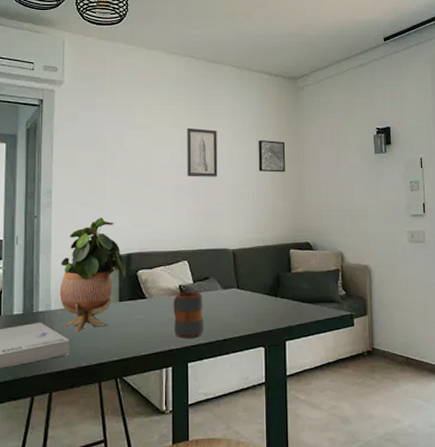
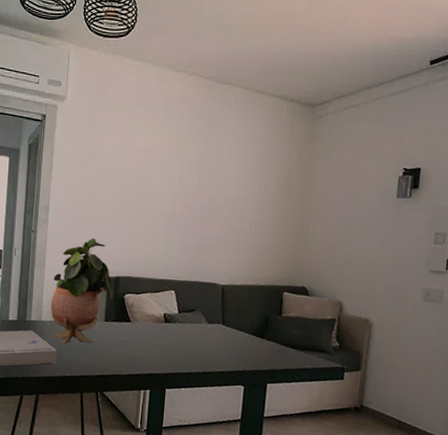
mug: present [173,291,205,338] -> none [155,320,187,366]
wall art: present [187,127,218,177] -> none [183,153,219,208]
wall art: present [258,140,286,173] -> none [259,173,293,210]

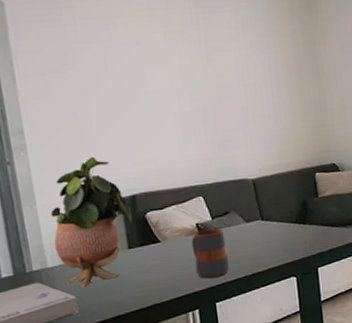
mug: none [155,320,187,366] -> present [191,228,230,279]

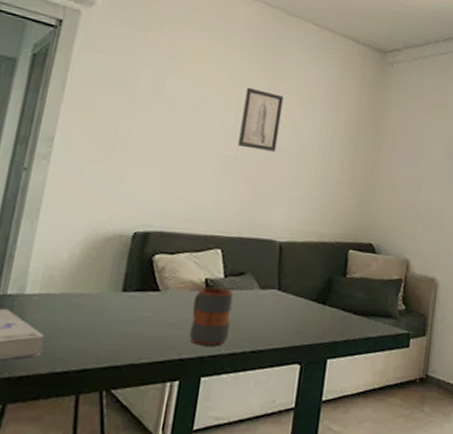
potted plant: present [50,156,133,287] -> none [38,181,140,326]
wall art: none [183,42,227,101] -> present [238,87,284,152]

